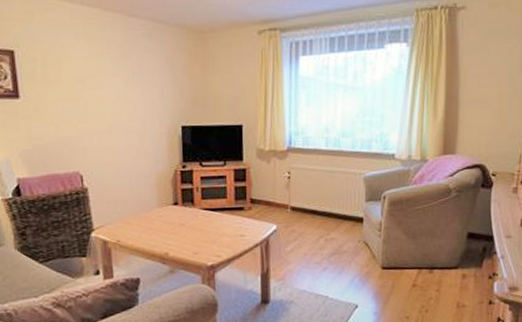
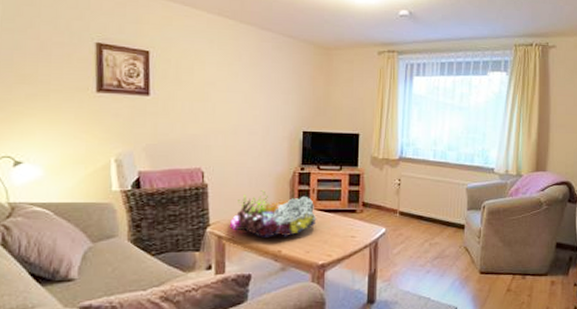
flower arrangement: none [113,191,203,240] -> present [229,190,317,238]

